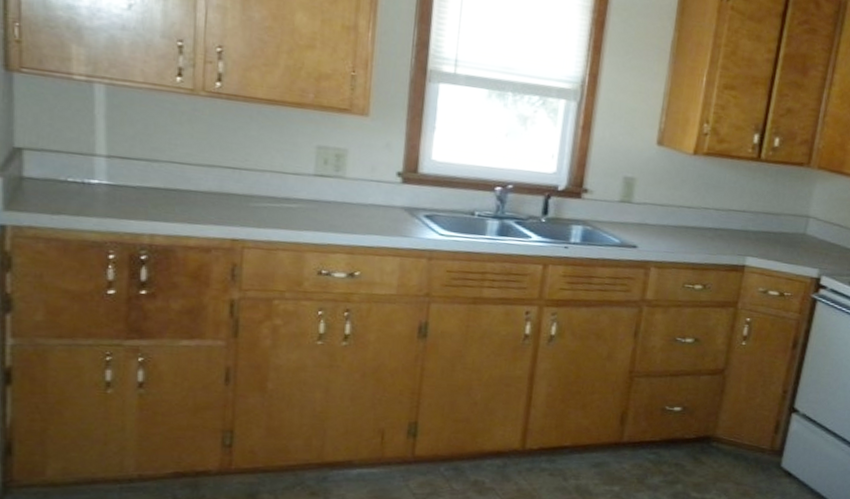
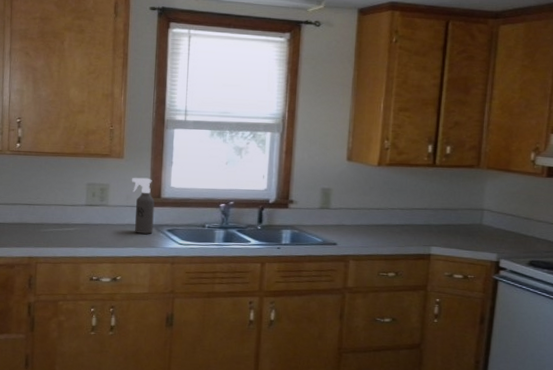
spray bottle: none [379,142,409,219] -> present [132,177,155,234]

